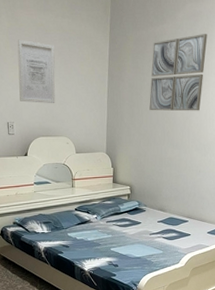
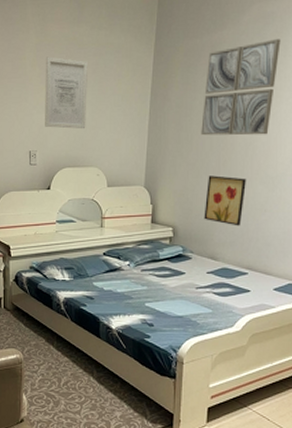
wall art: none [154,144,185,184] -> present [204,175,246,226]

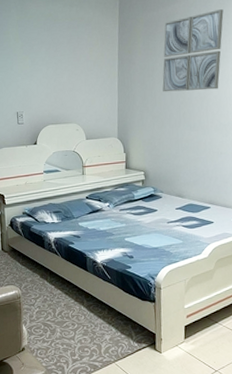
wall art: present [45,56,88,129] -> none [26,31,65,92]
wall art: present [204,175,246,226] -> none [170,125,204,168]

